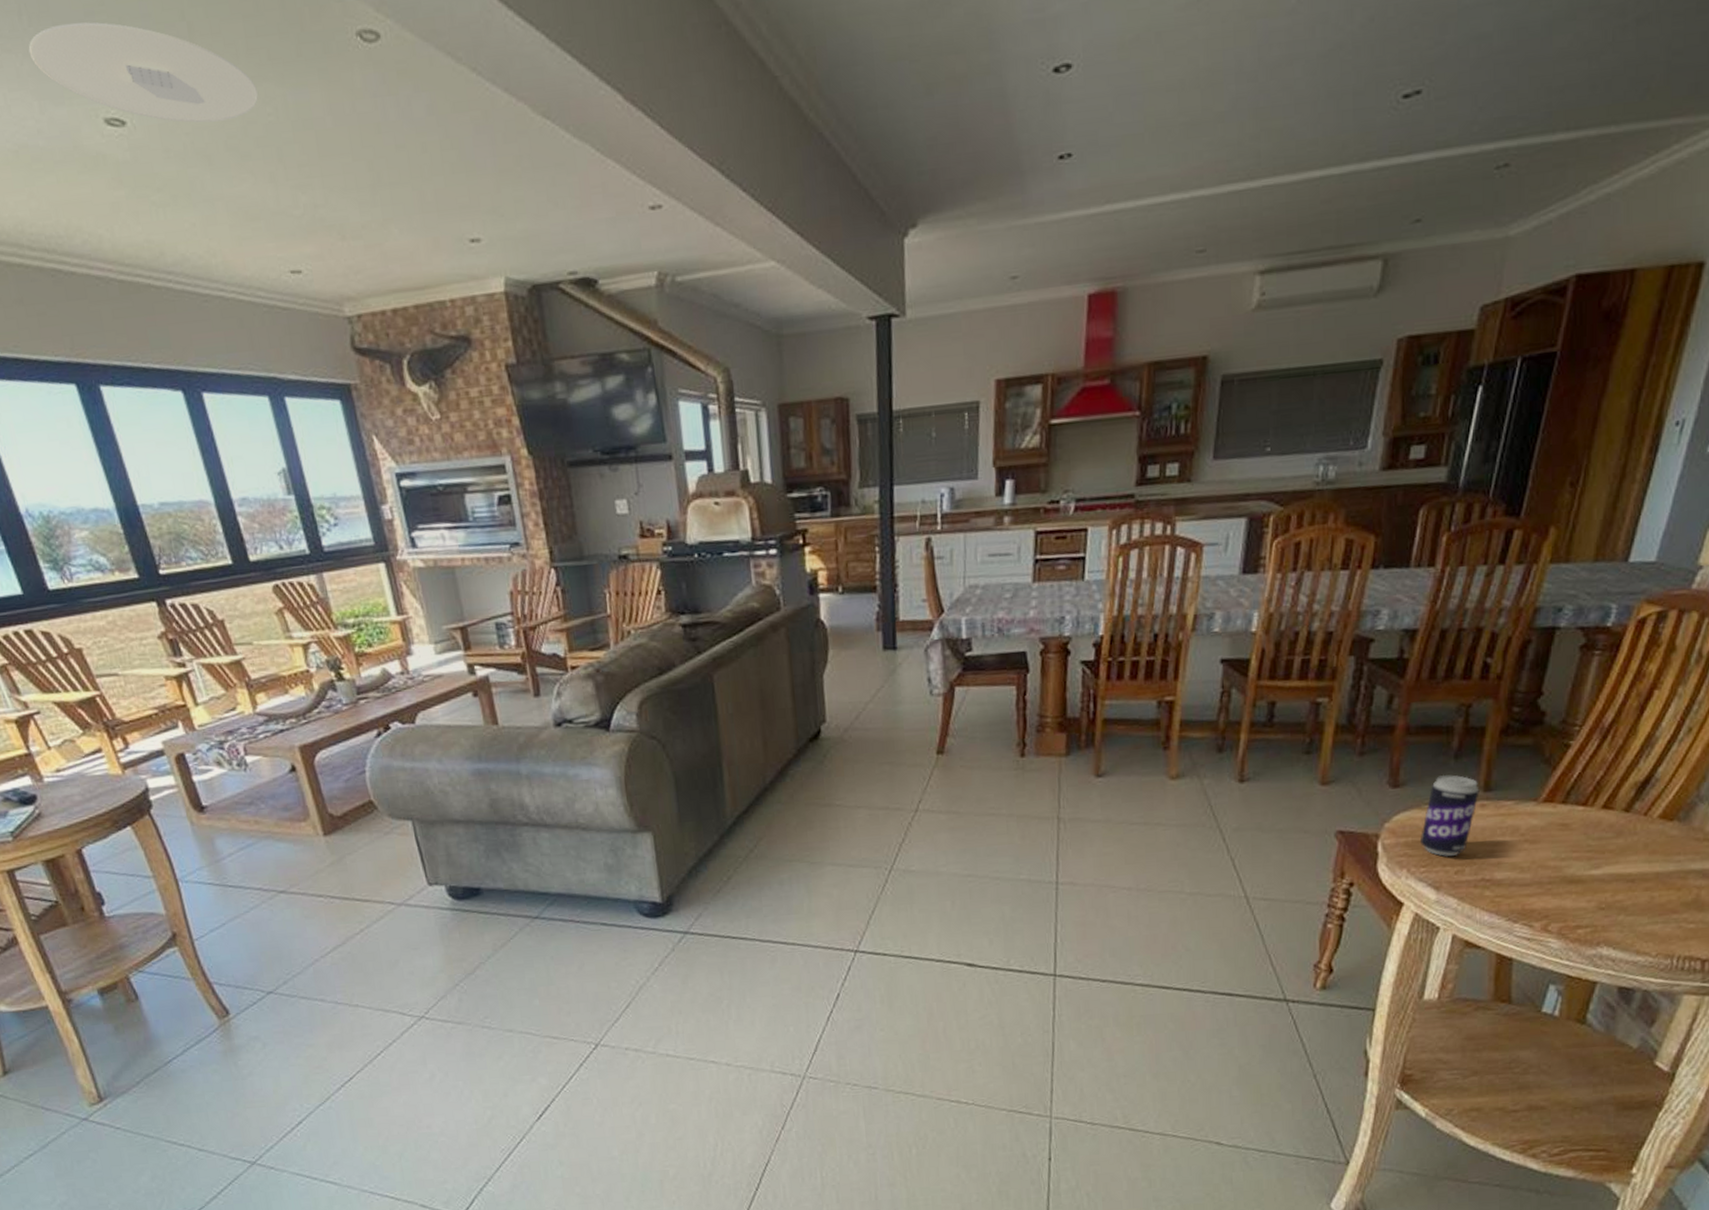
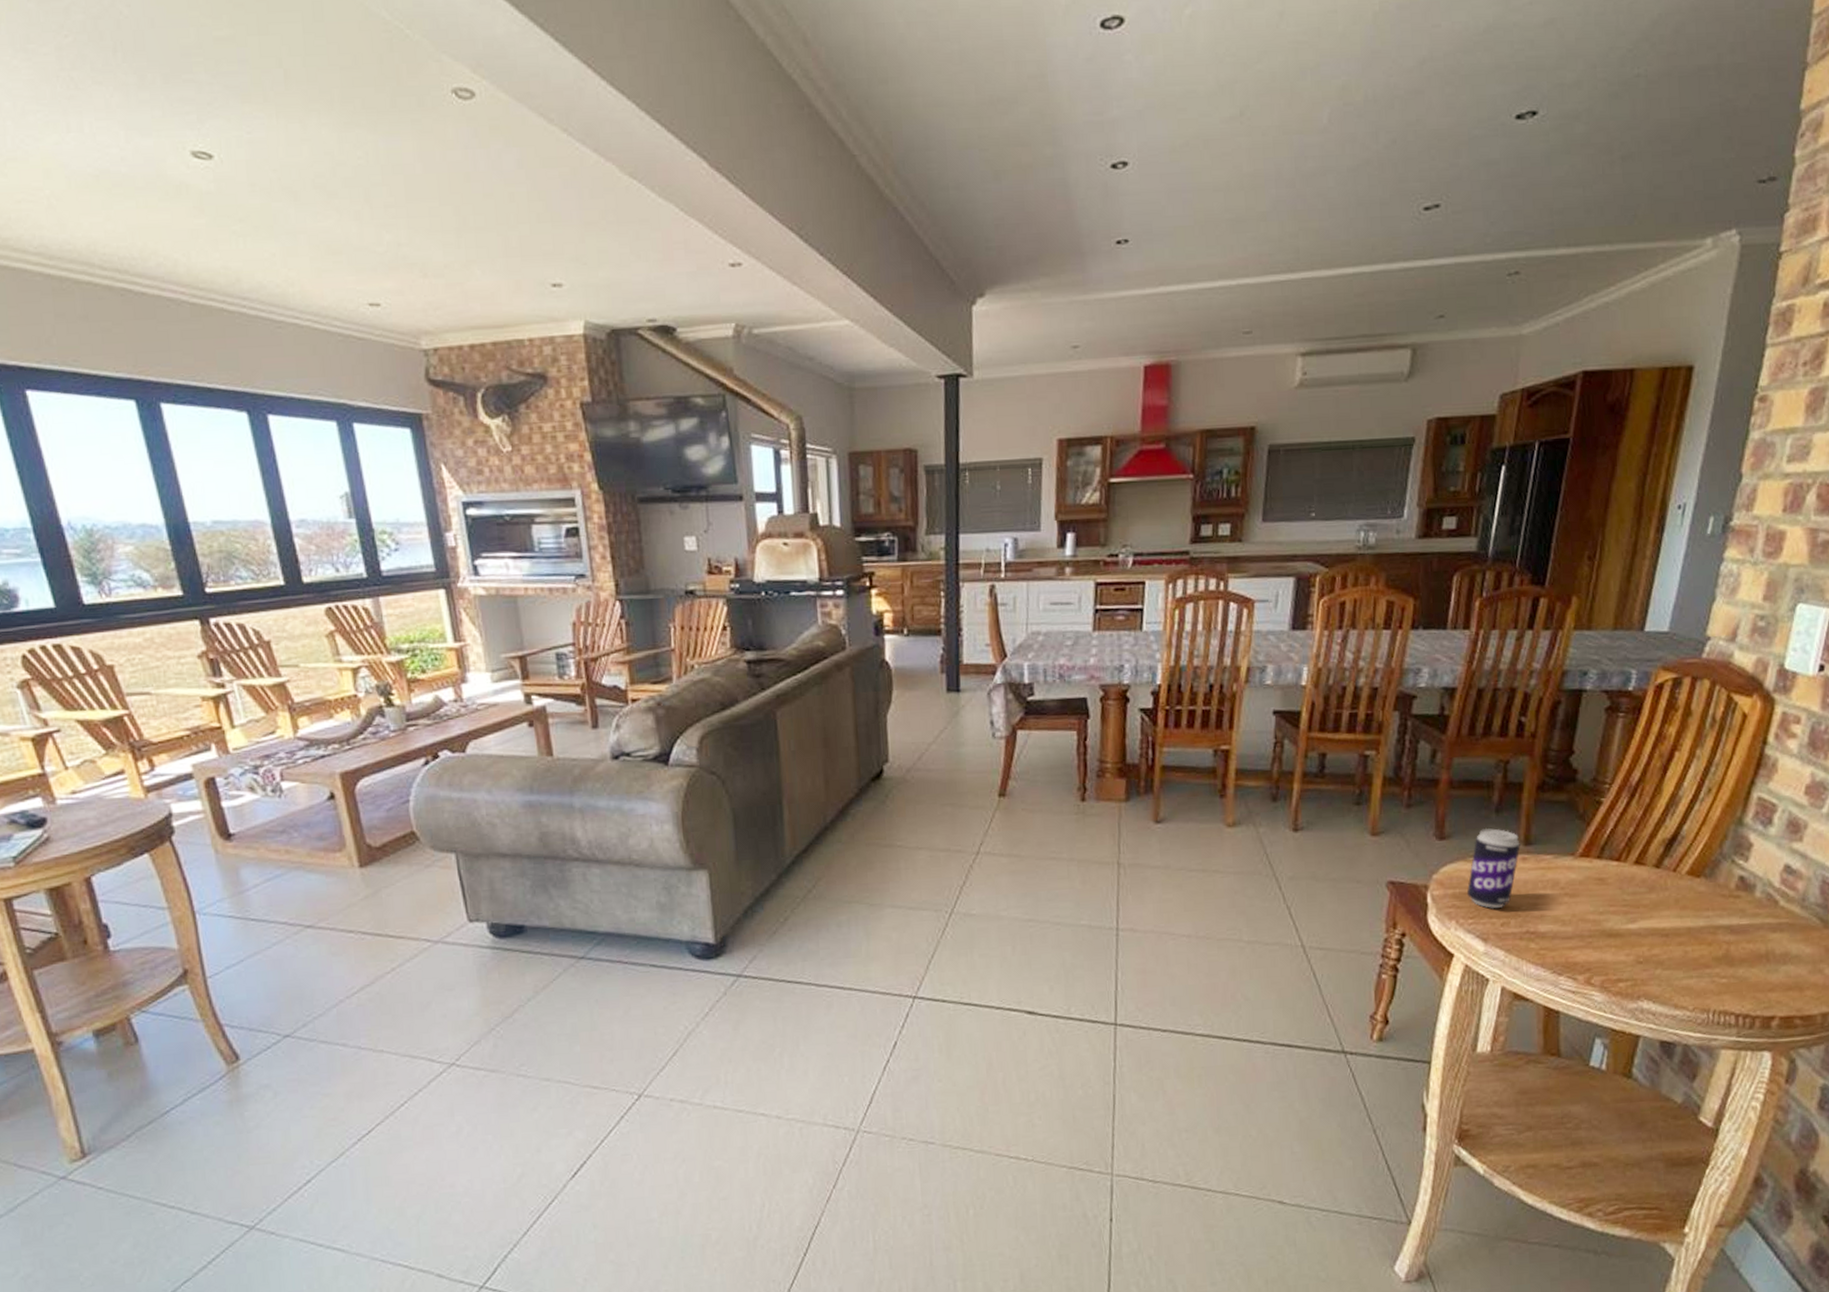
ceiling light: present [28,22,258,123] -> none [120,62,349,161]

